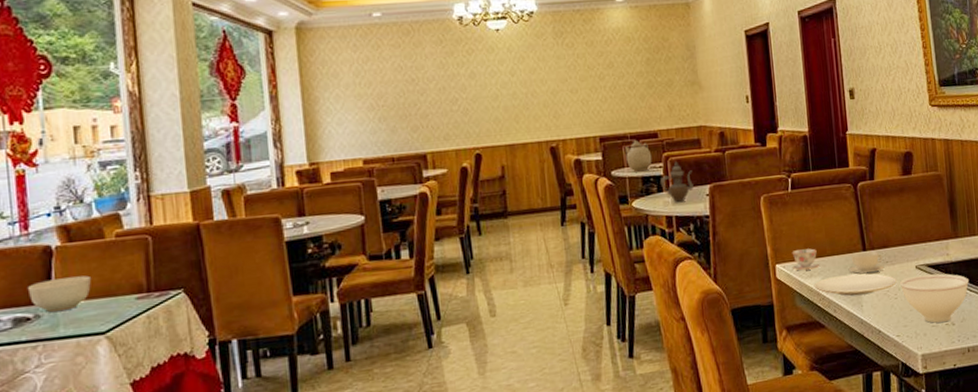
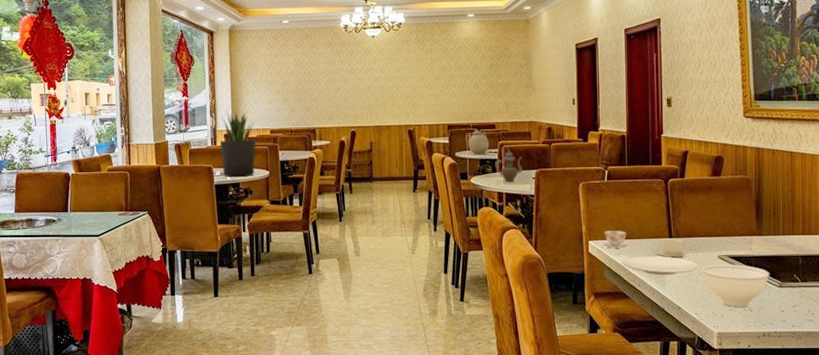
bowl: present [27,275,92,313] -> none [54,195,92,218]
planter: none [289,135,344,229] -> present [219,109,256,177]

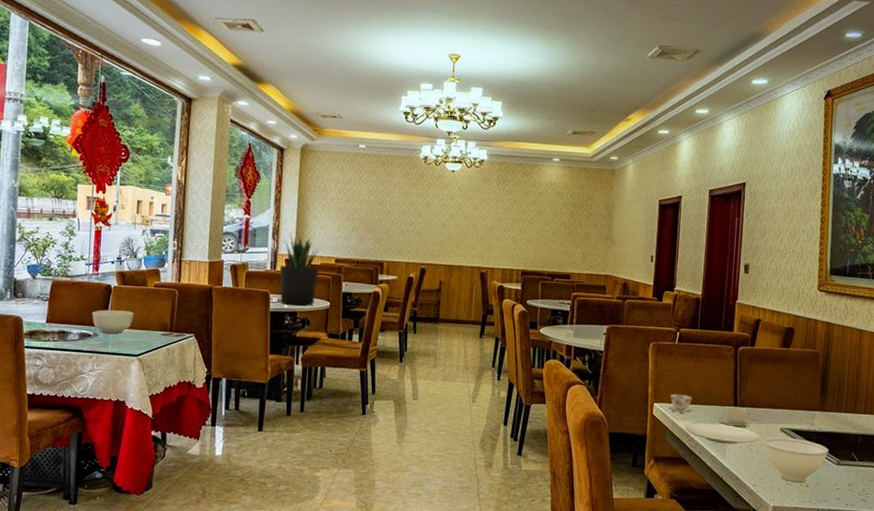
bowl: none [54,195,92,218] -> present [91,309,135,334]
teapot: present [467,129,489,155] -> none [540,278,563,305]
teapot: present [494,148,522,182] -> none [566,301,595,335]

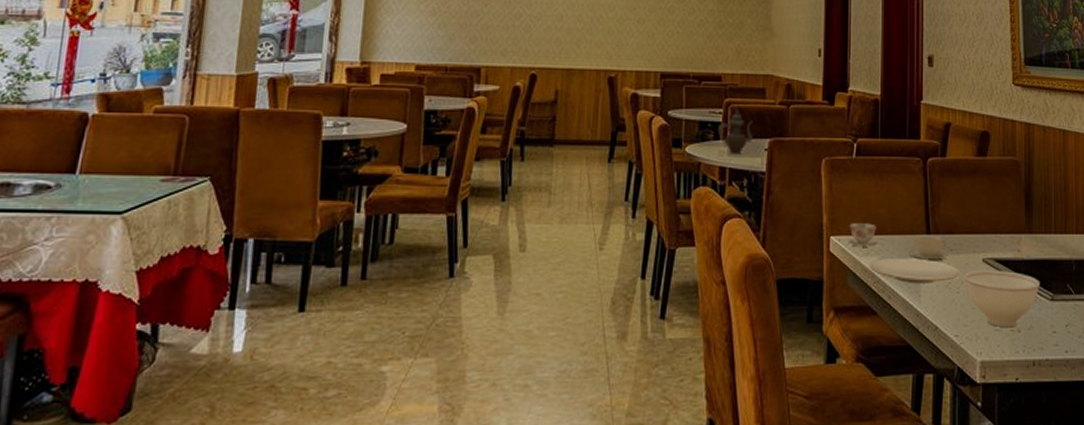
bowl: present [91,309,135,334] -> none [55,148,122,184]
planter: present [279,232,320,306] -> none [336,31,395,130]
teapot: none [566,301,595,335] -> present [717,109,753,153]

